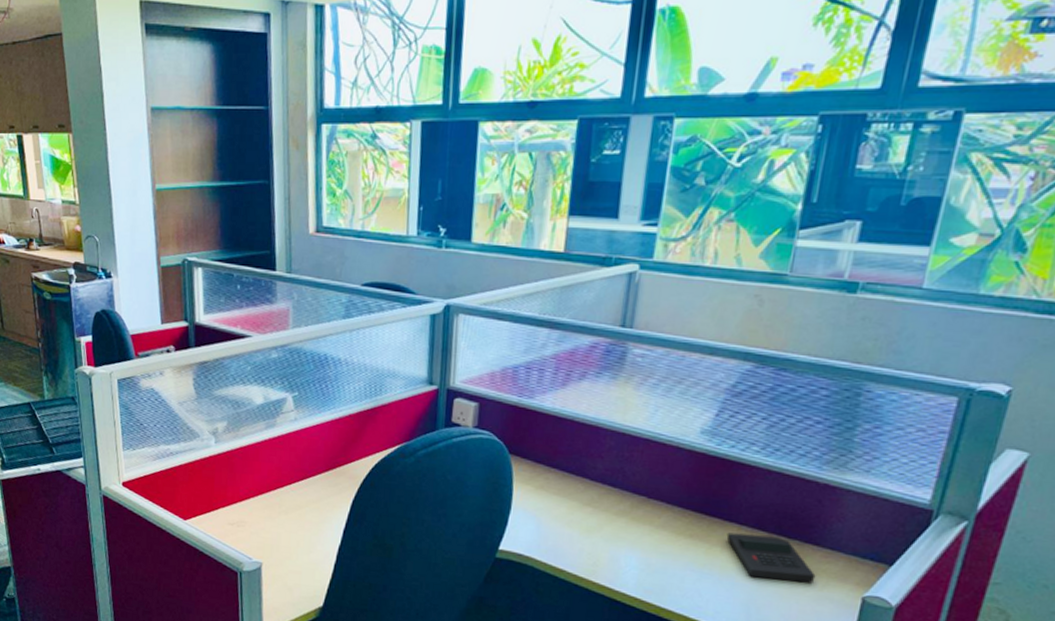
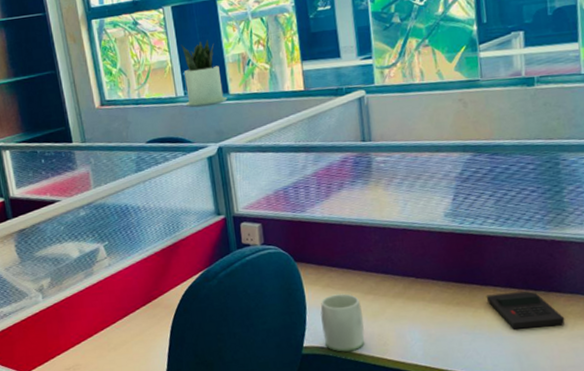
planter: none [416,170,468,254] -> present [180,40,227,108]
mug: none [523,498,576,565] -> present [320,293,365,352]

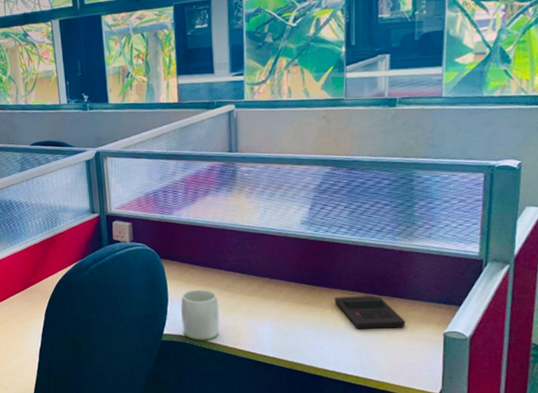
planter: present [180,40,227,108] -> none [66,52,107,115]

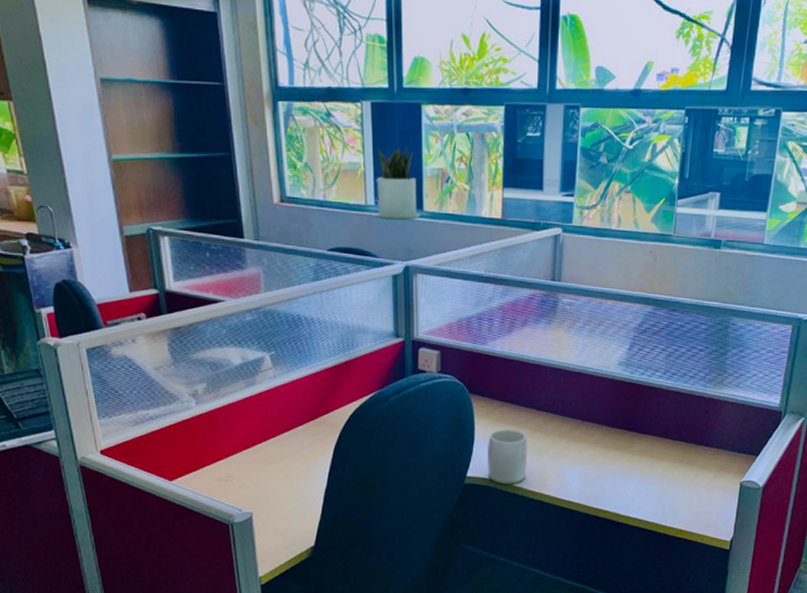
planter: none [66,52,107,115] -> present [375,147,421,221]
calculator: present [334,296,406,329] -> none [643,443,708,476]

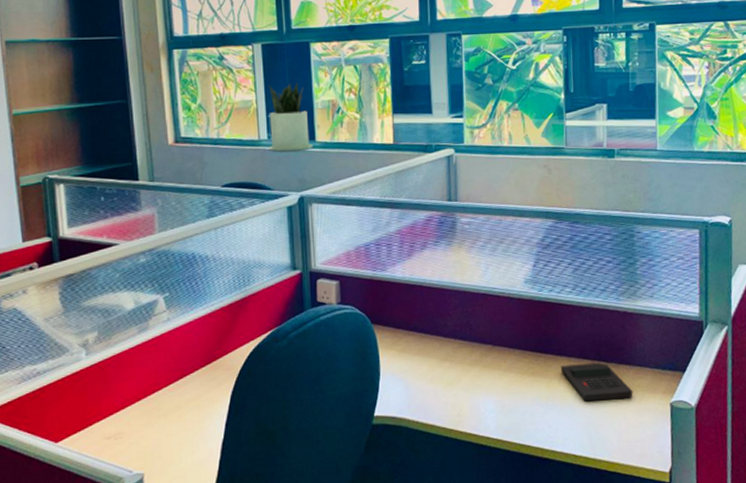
mug: present [487,429,528,484] -> none [395,360,439,423]
calculator: none [643,443,708,476] -> present [560,363,633,402]

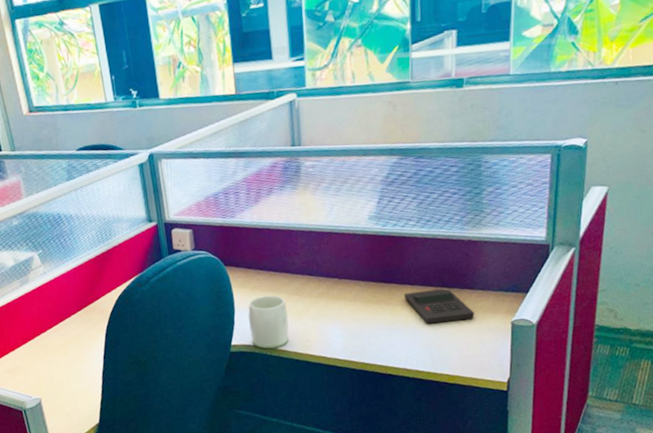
planter: present [268,83,313,153] -> none [109,41,158,114]
mug: none [395,360,439,423] -> present [248,295,289,349]

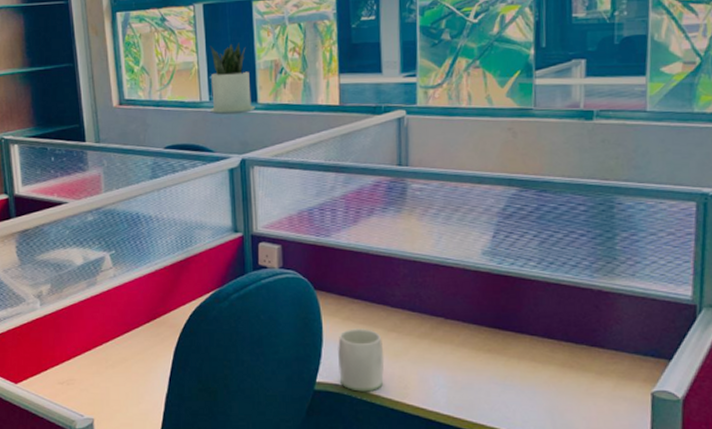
planter: none [109,41,158,114] -> present [209,43,255,115]
calculator: present [403,289,475,324] -> none [521,344,607,385]

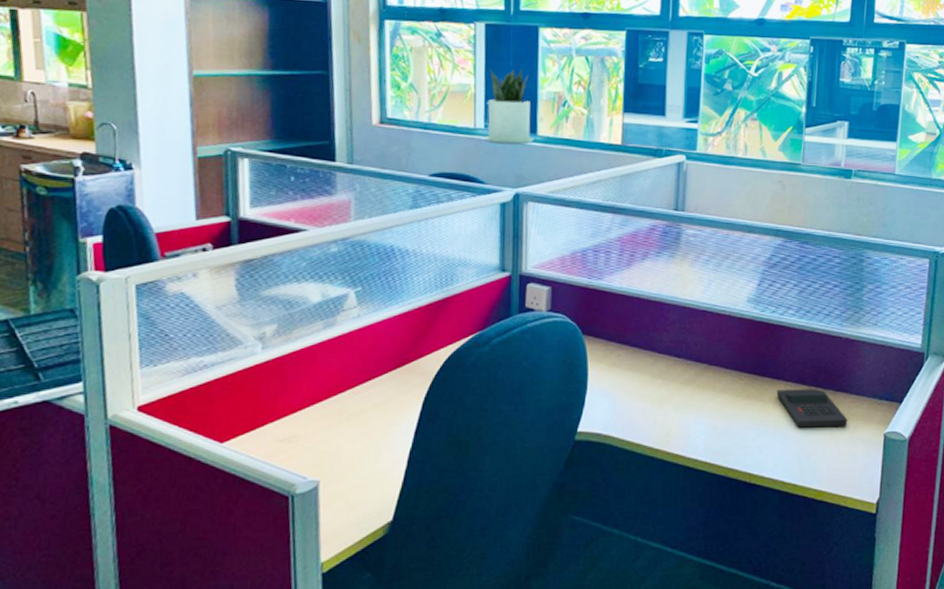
mug: present [338,329,385,392] -> none [601,375,648,441]
calculator: none [521,344,607,385] -> present [776,389,848,428]

